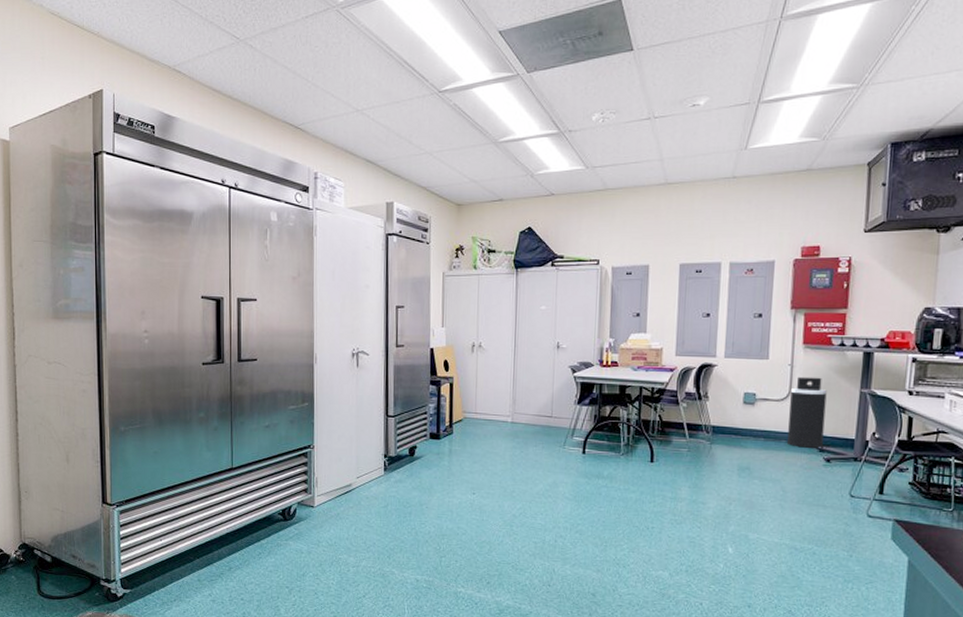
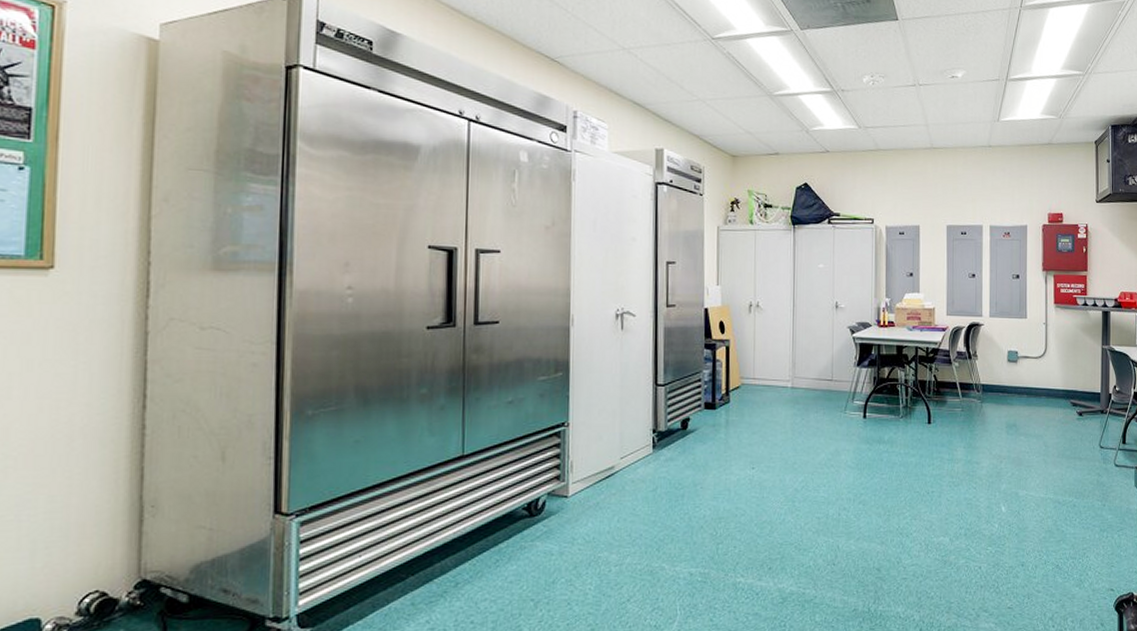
trash can: present [787,376,827,448] -> none [1046,334,1076,403]

